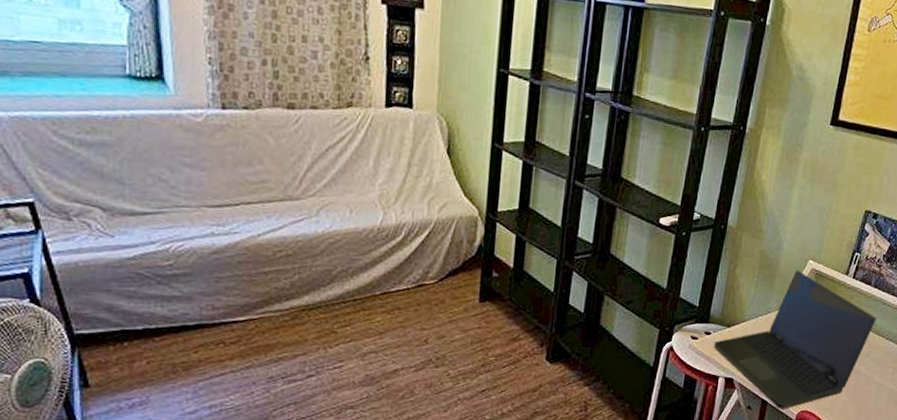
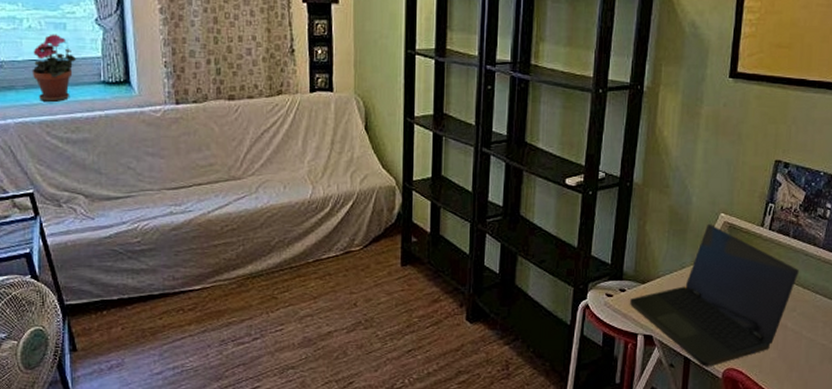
potted plant: none [33,11,95,95] -> present [32,34,77,102]

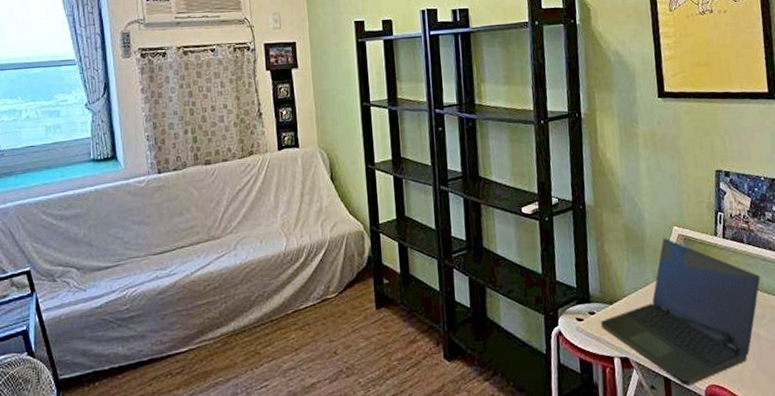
potted plant: present [32,34,77,102] -> none [29,121,69,183]

